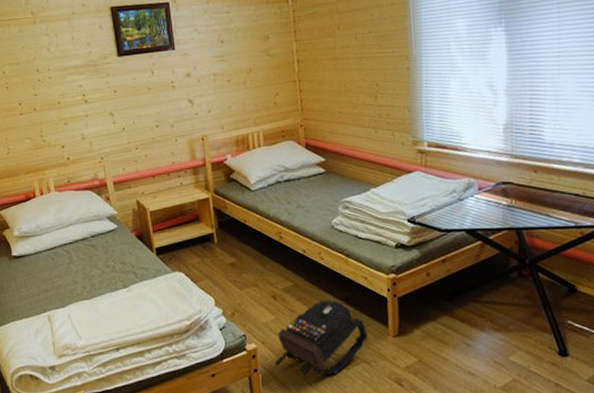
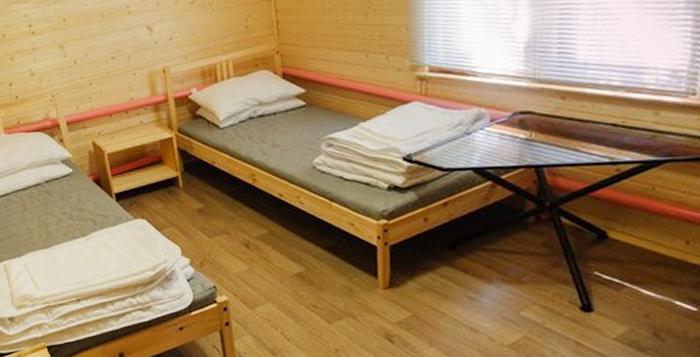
backpack: present [275,300,368,376] -> none [249,248,353,330]

